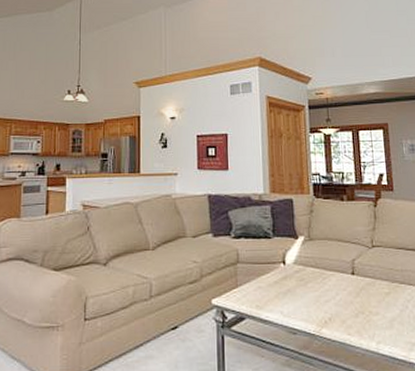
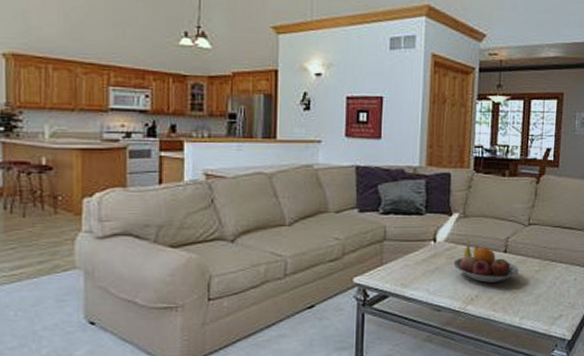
fruit bowl: none [304,267,369,305] -> present [453,245,519,283]

